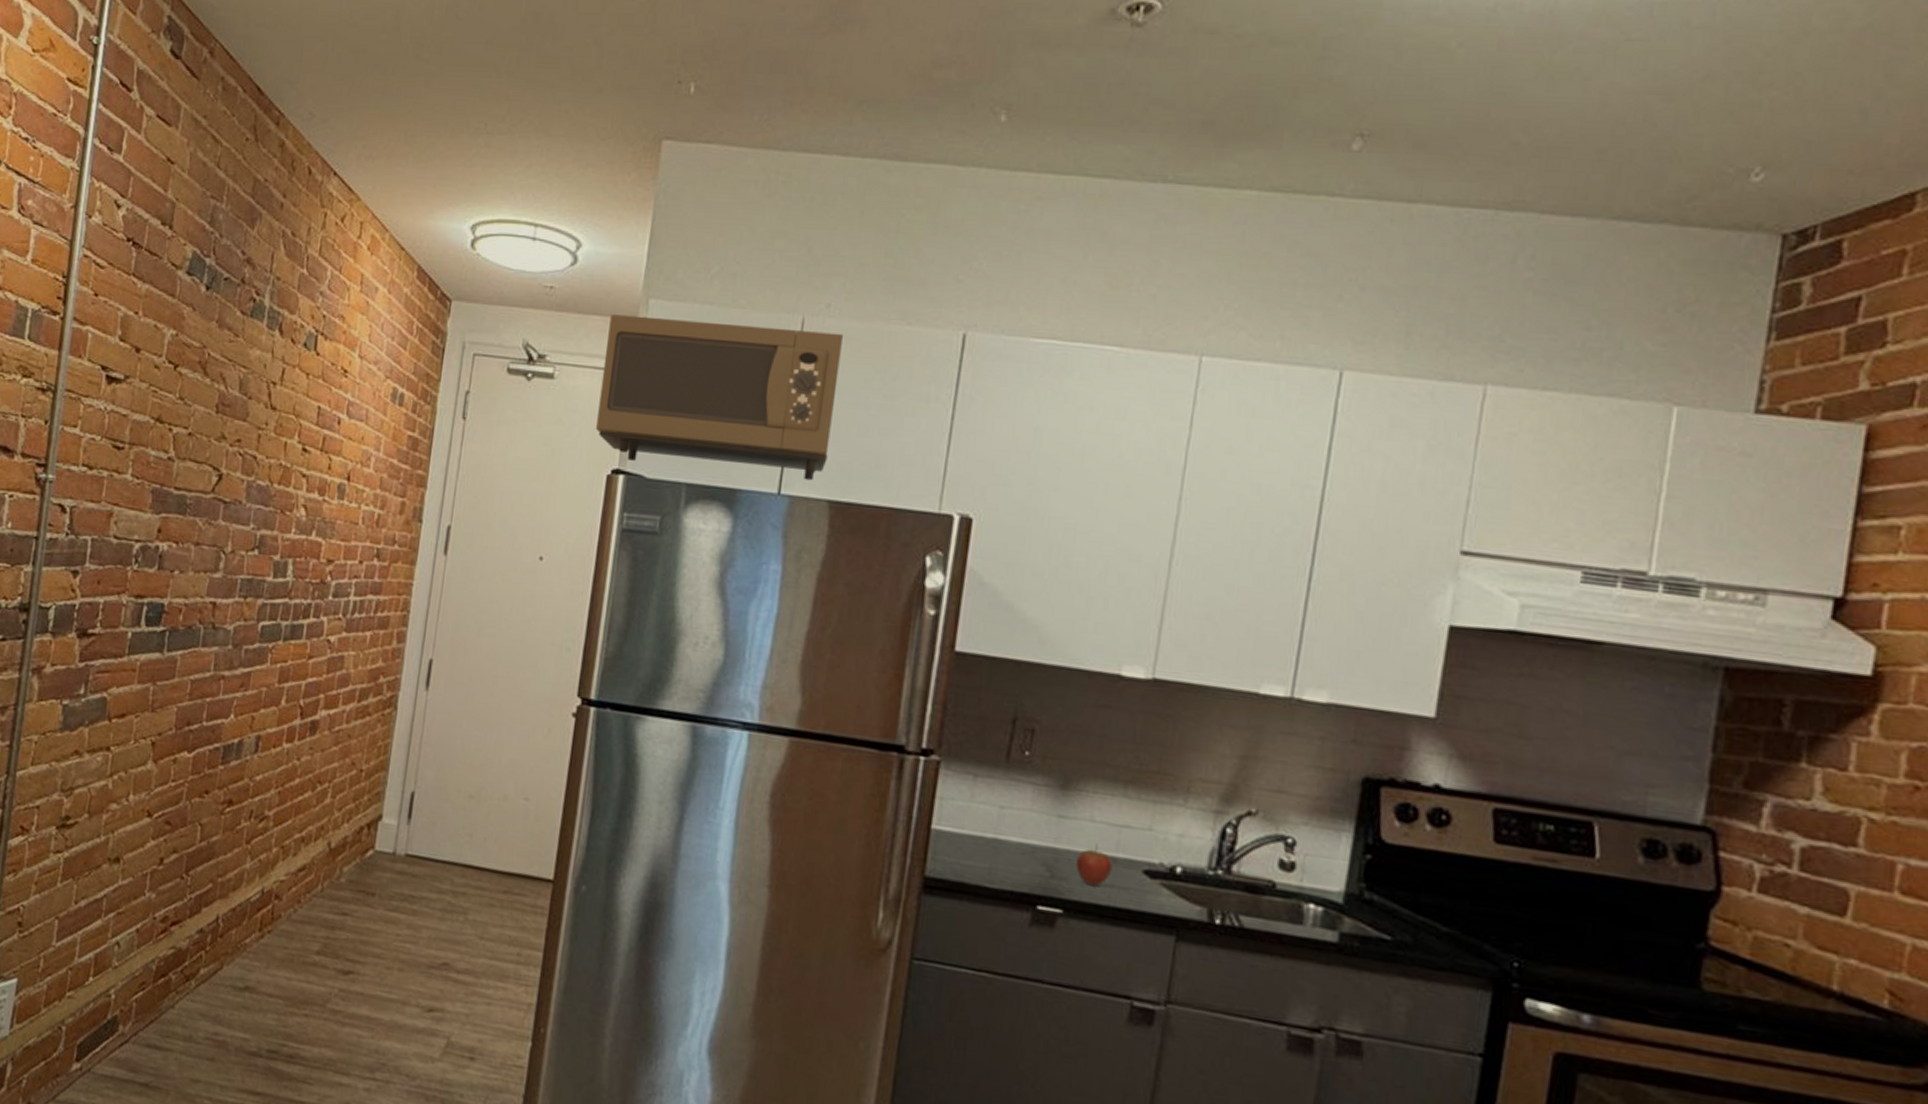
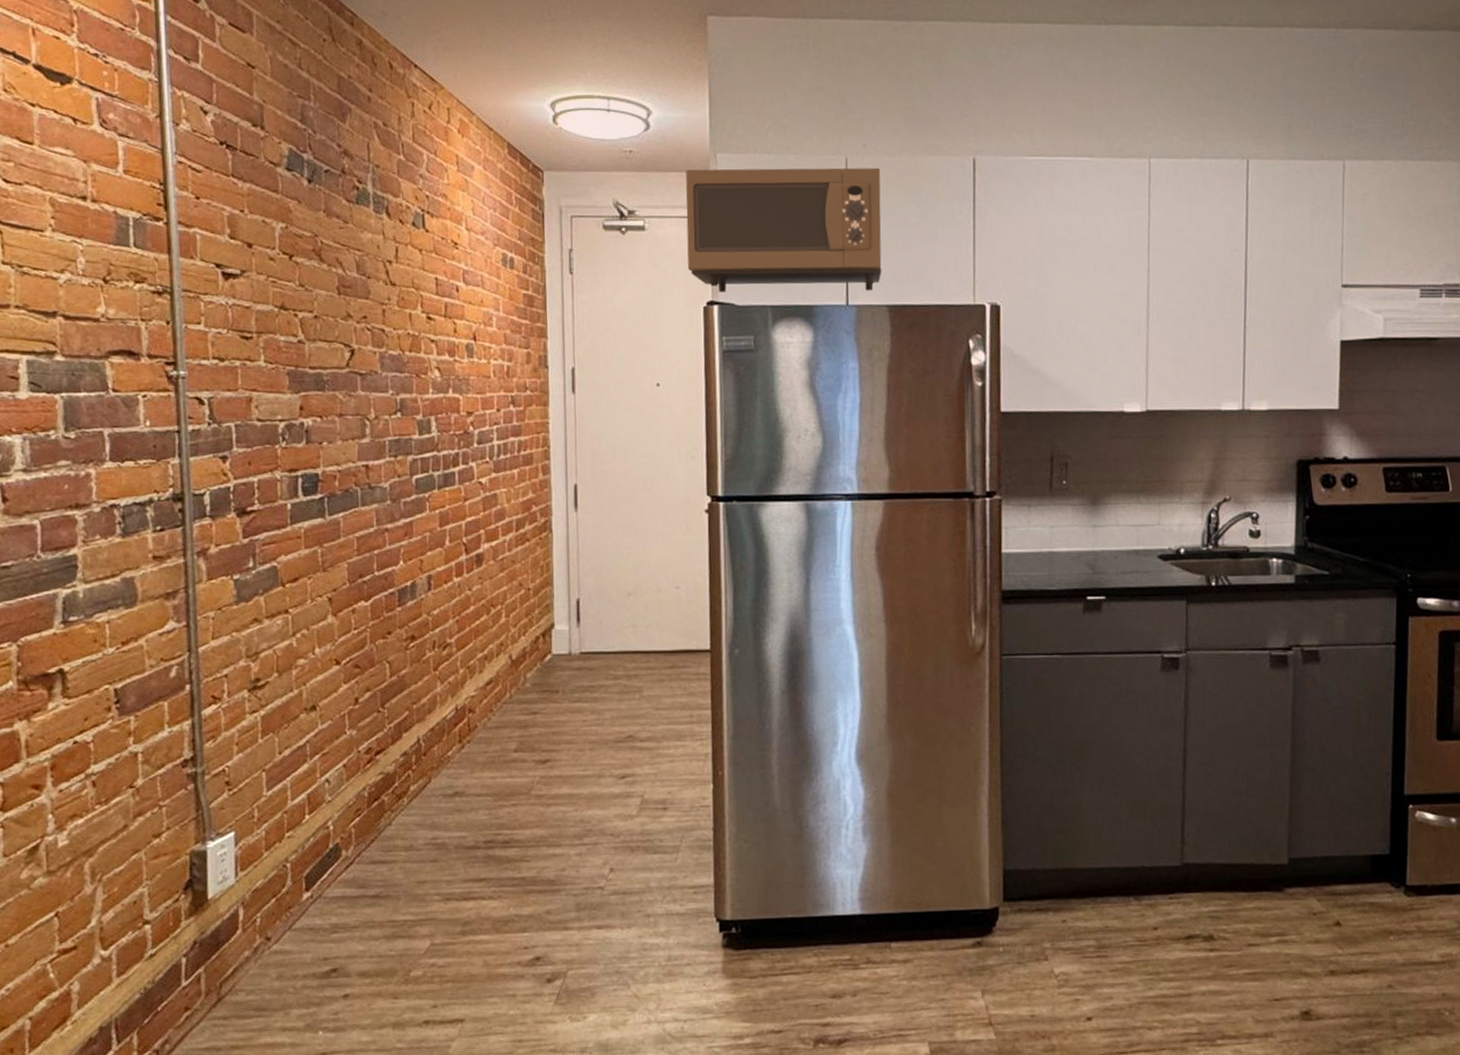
fruit: present [1076,843,1113,887] -> none [1110,542,1136,575]

